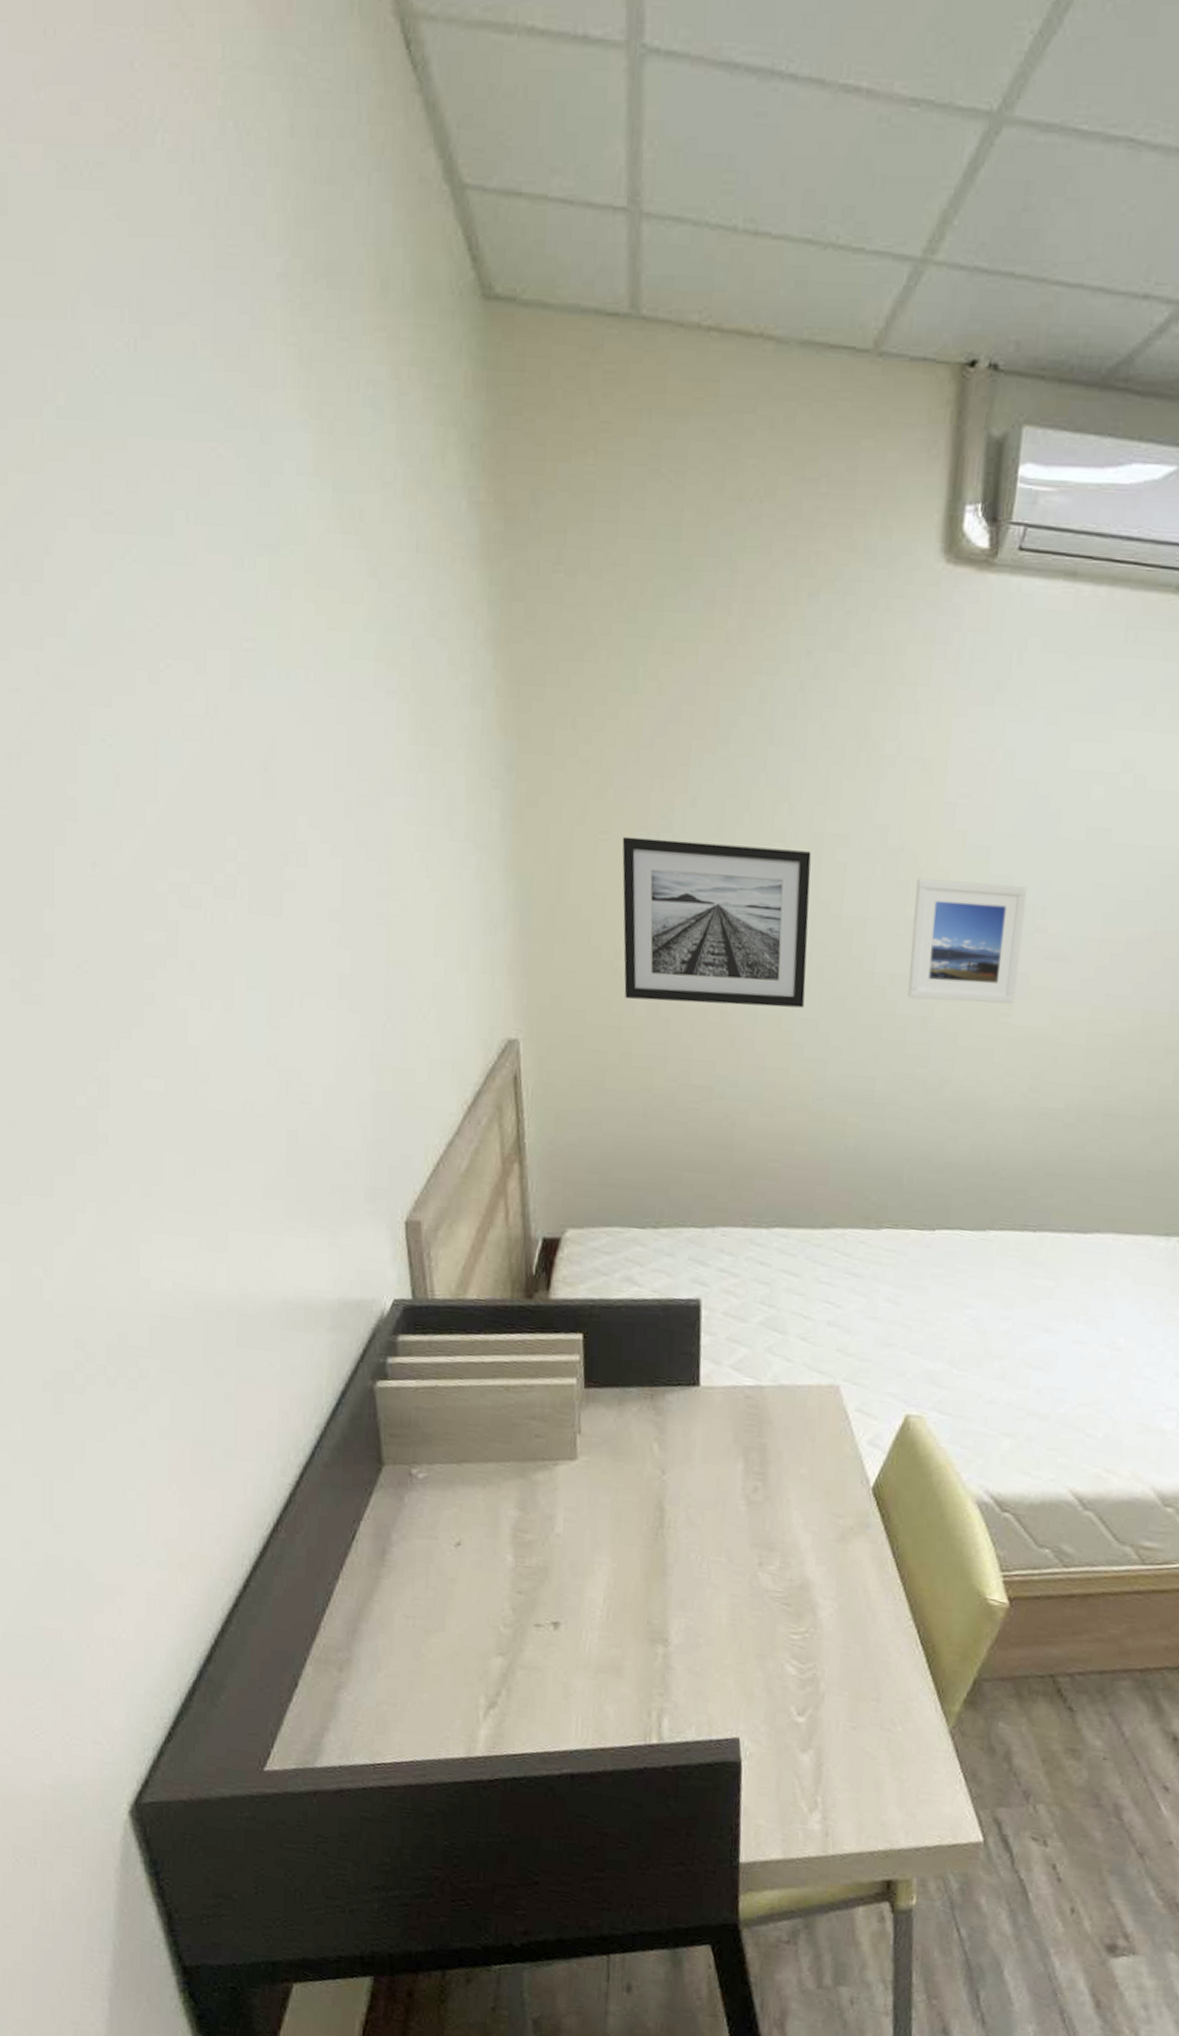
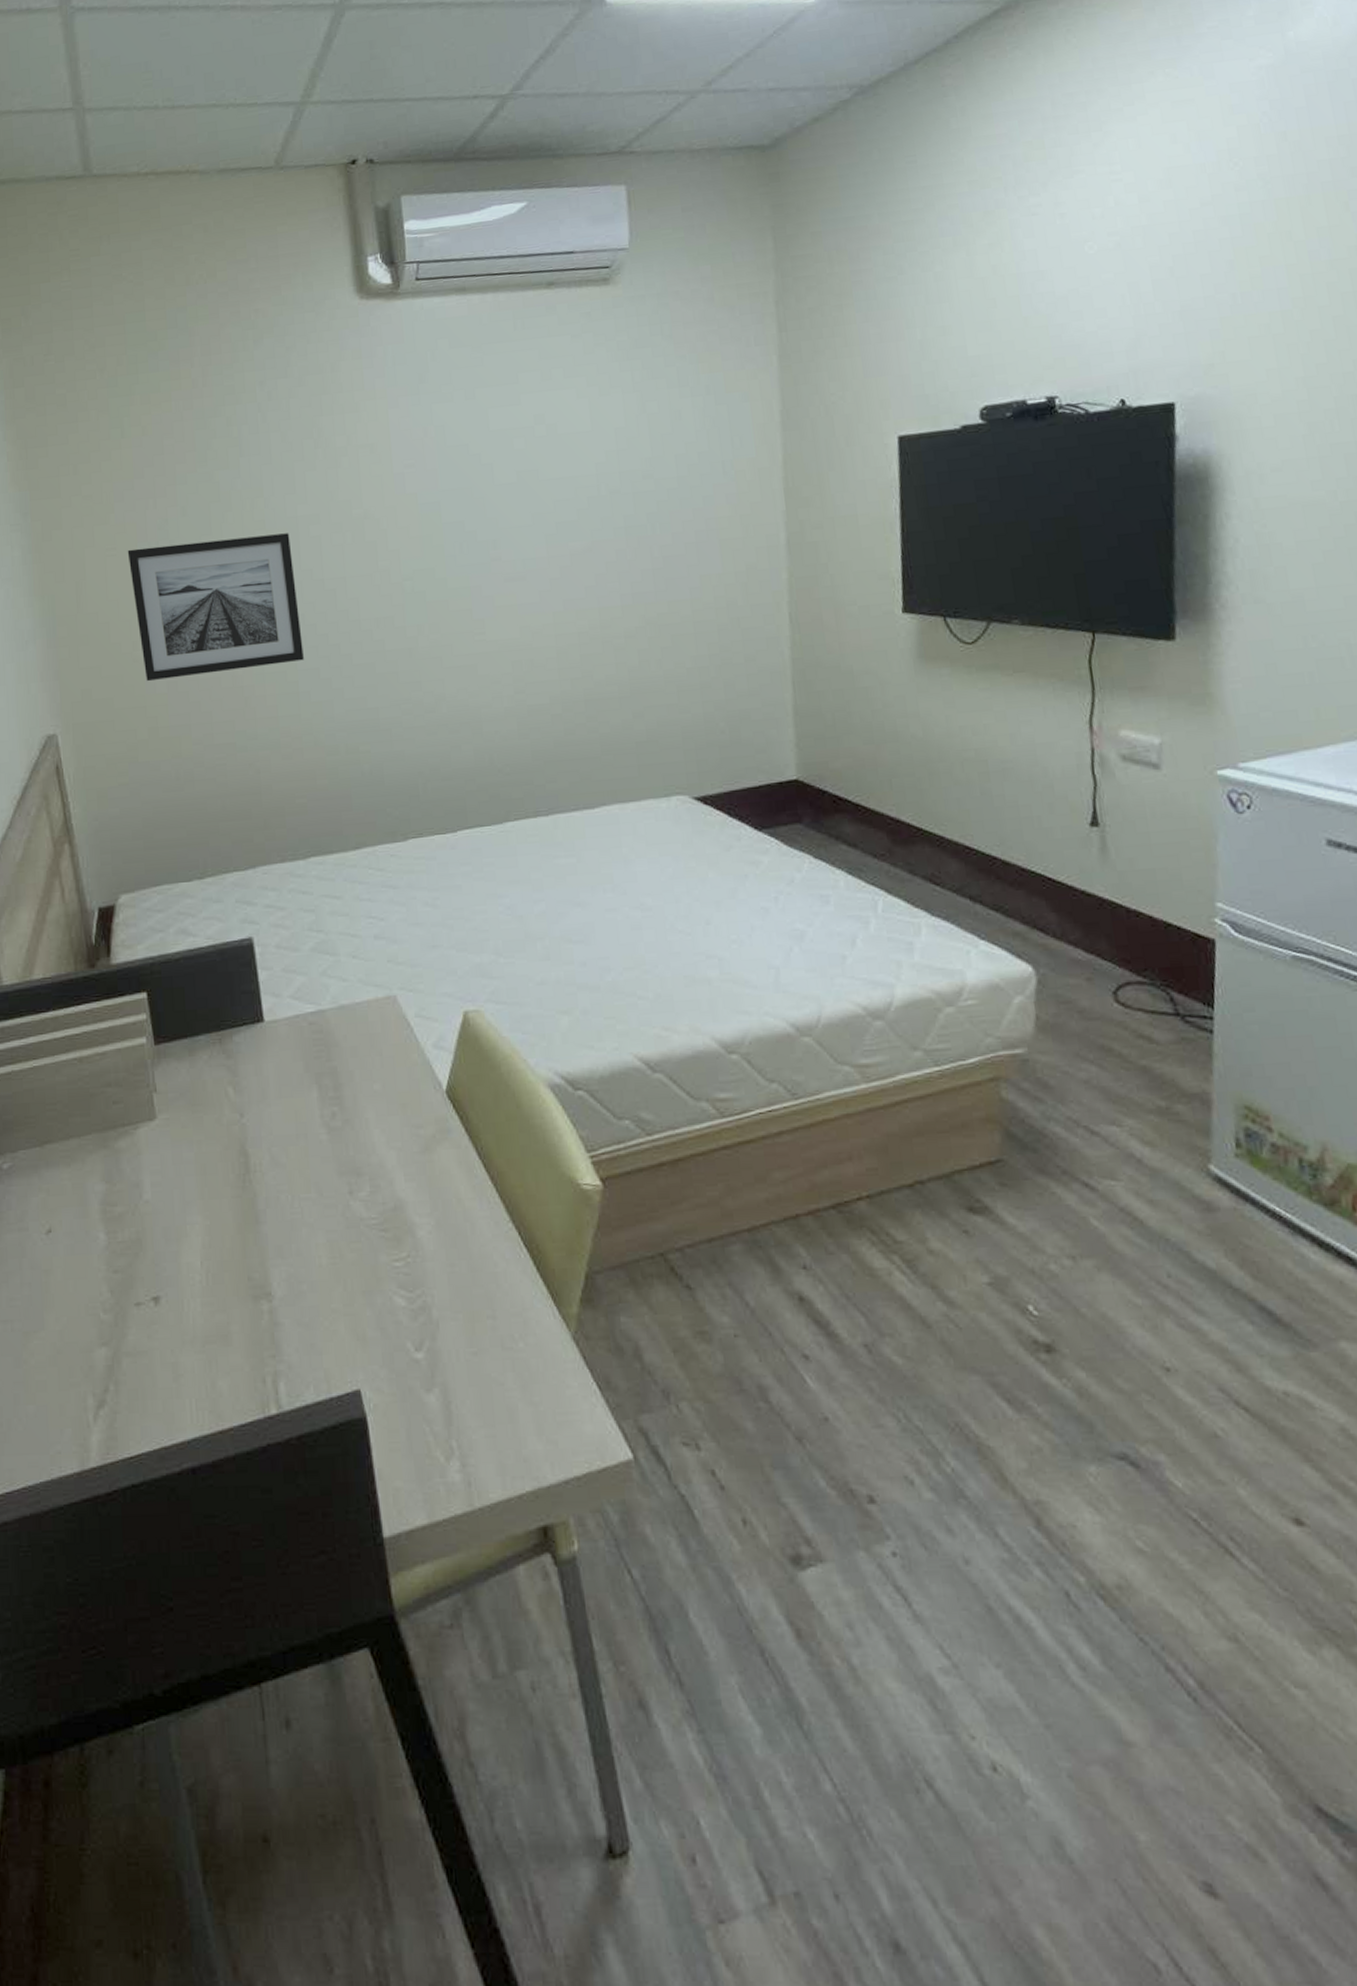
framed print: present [907,878,1028,1004] -> none [382,527,486,635]

